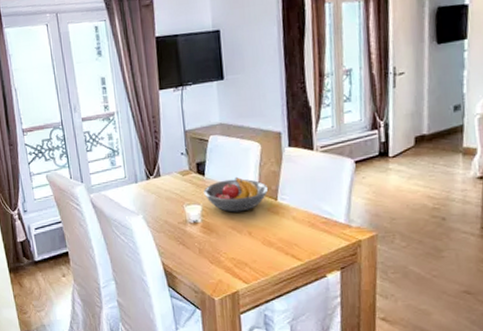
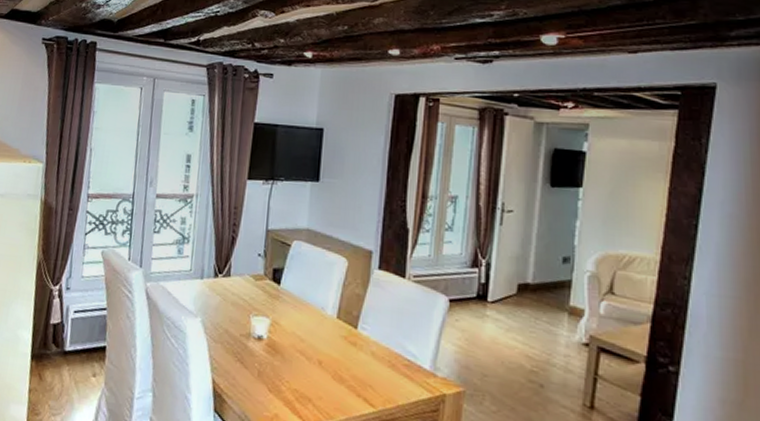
fruit bowl: present [203,176,269,213] -> none [275,292,349,335]

